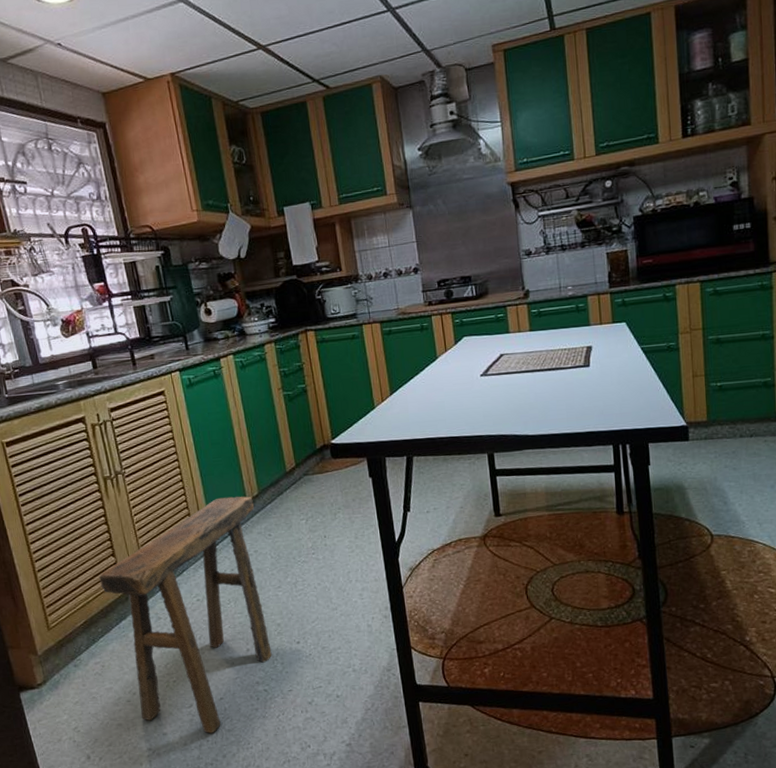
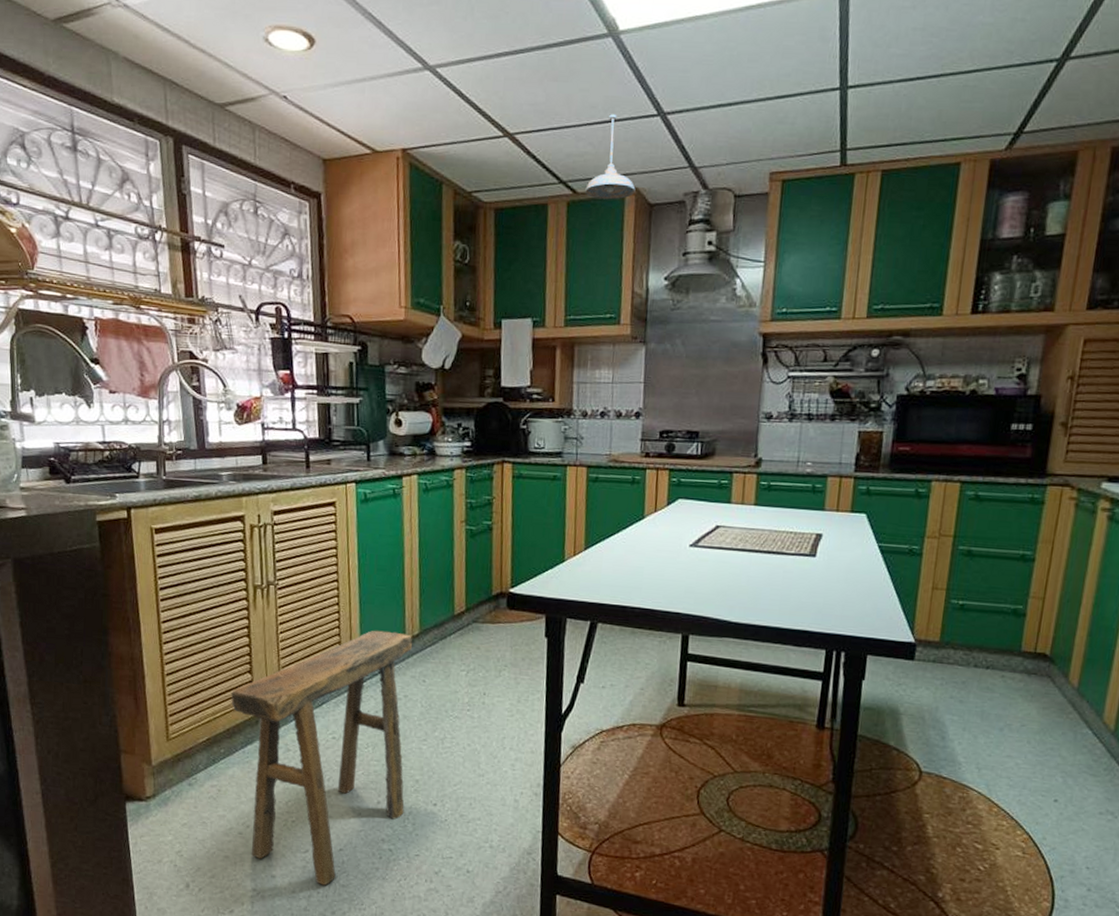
pendant light: none [336,16,380,91] -> present [585,114,636,200]

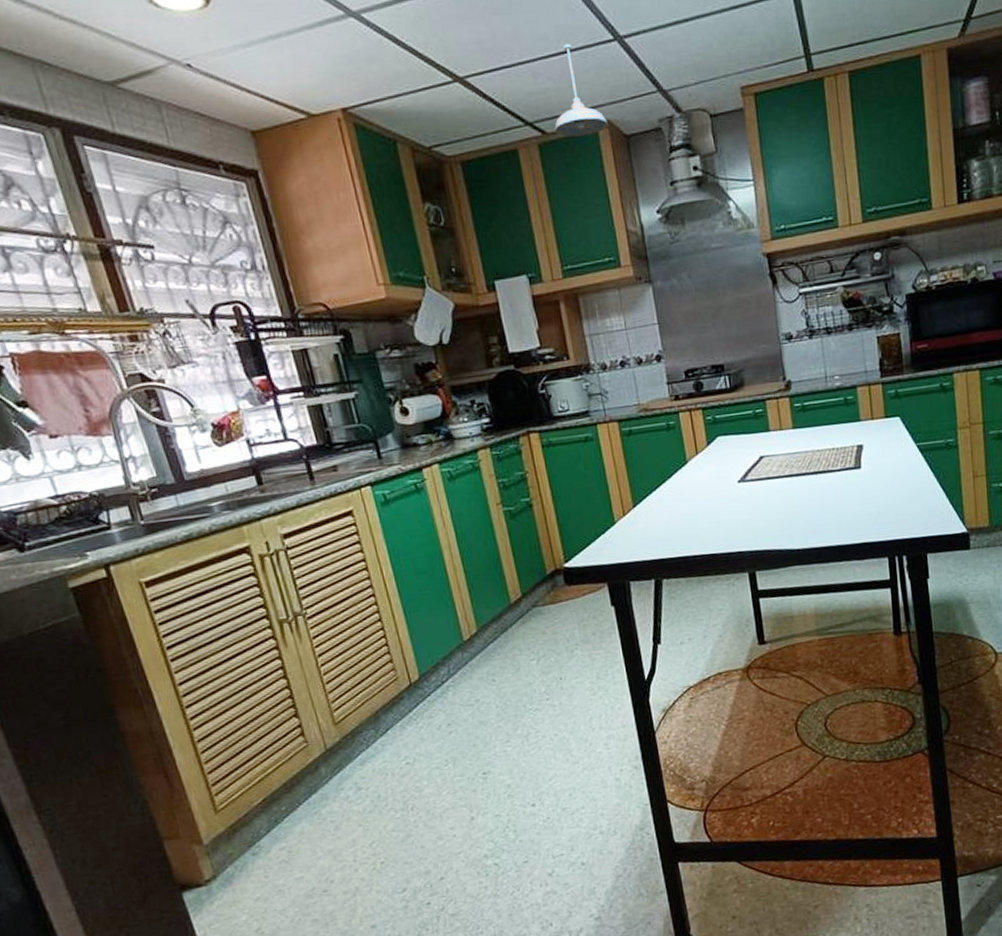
stool: present [231,630,412,886] -> none [279,635,502,921]

